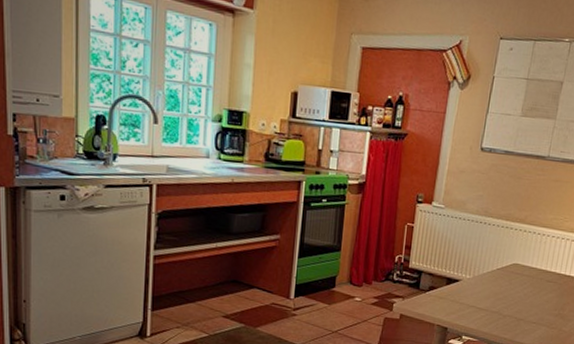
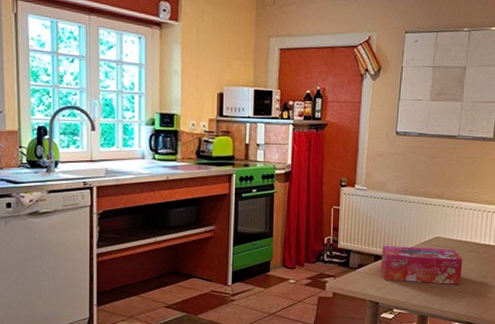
tissue box: none [452,268,541,315] -> present [380,245,463,284]

